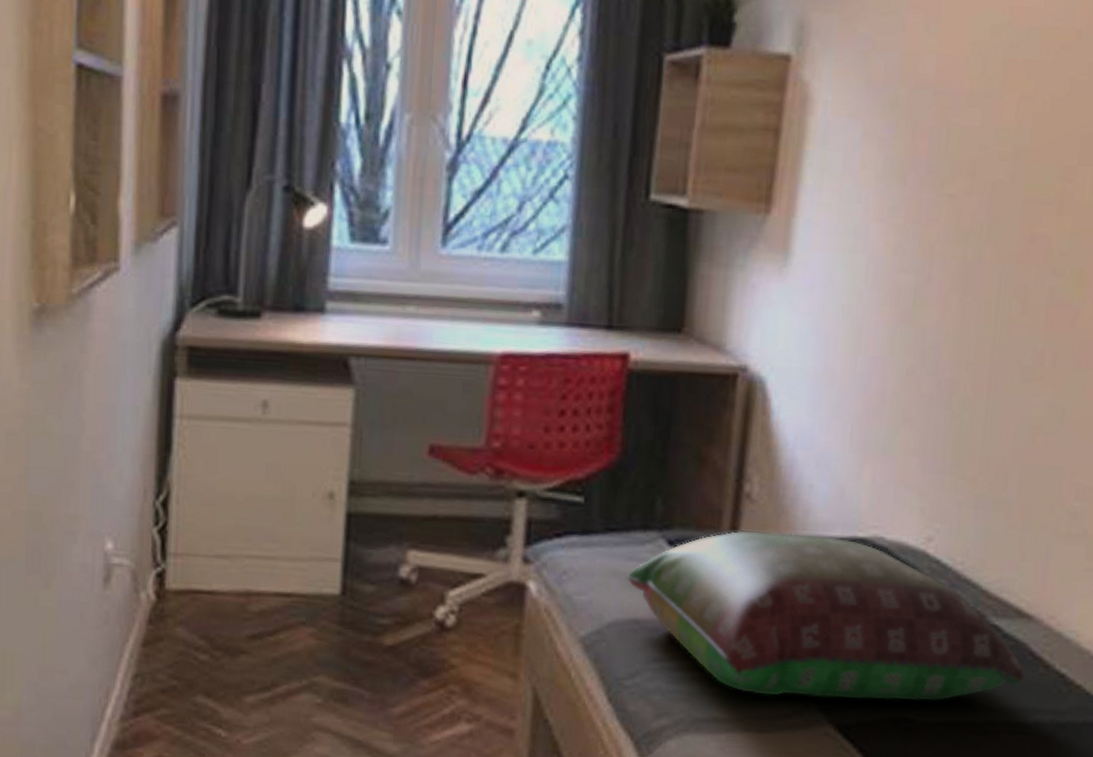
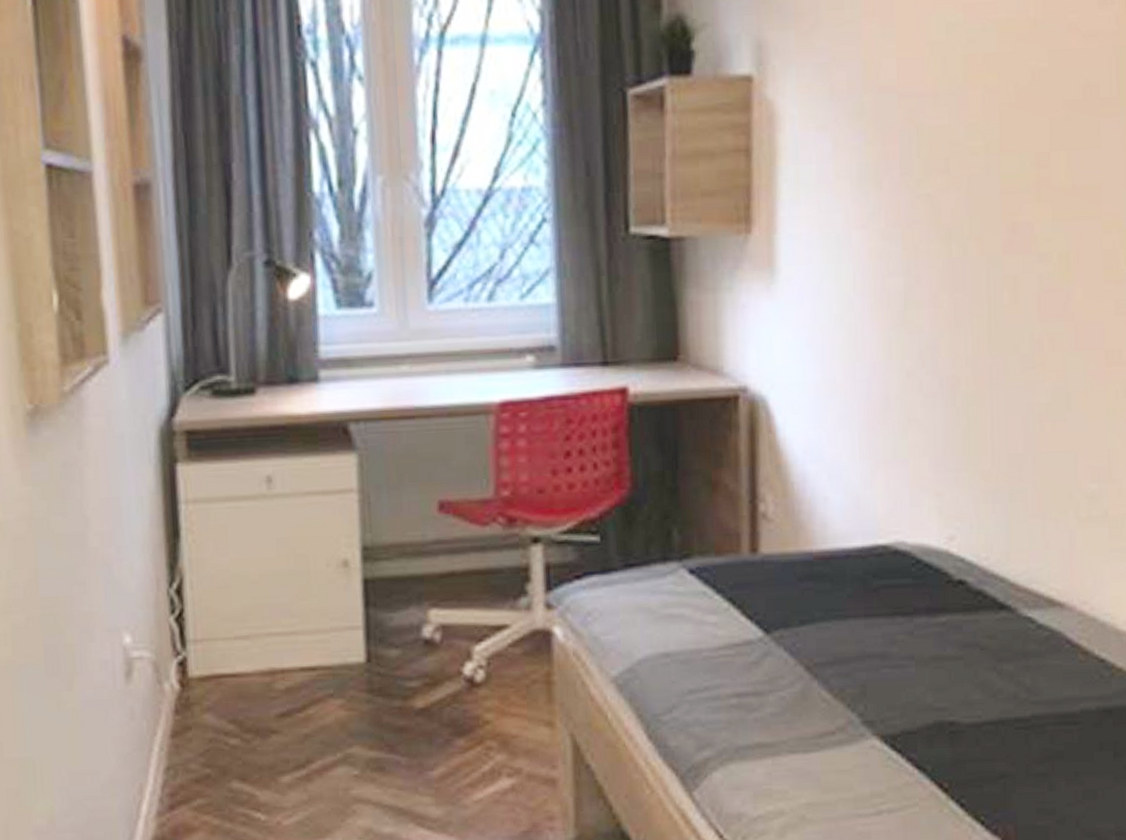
pillow: present [626,530,1025,701] -> none [651,547,1065,715]

